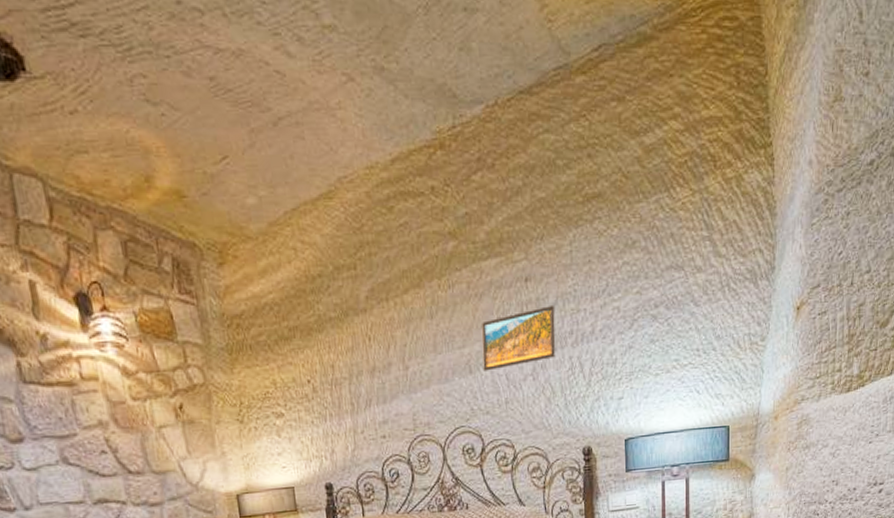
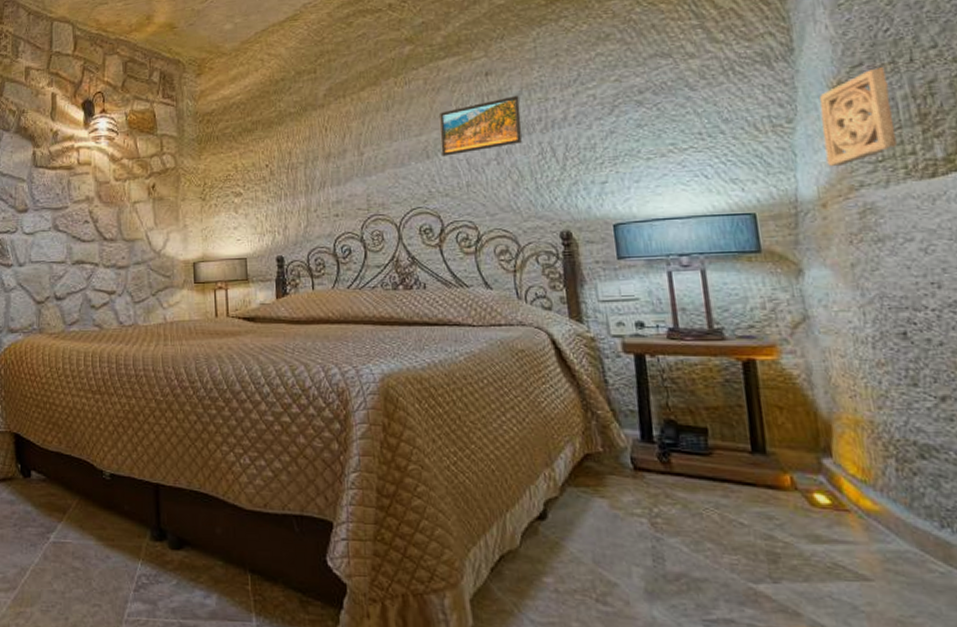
wall ornament: none [783,290,833,383] -> present [819,67,898,167]

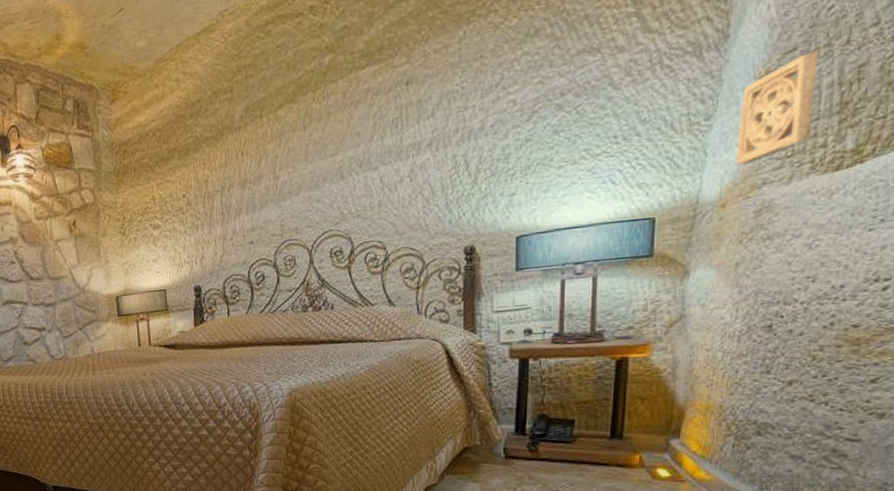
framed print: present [439,95,522,157] -> none [355,104,438,176]

